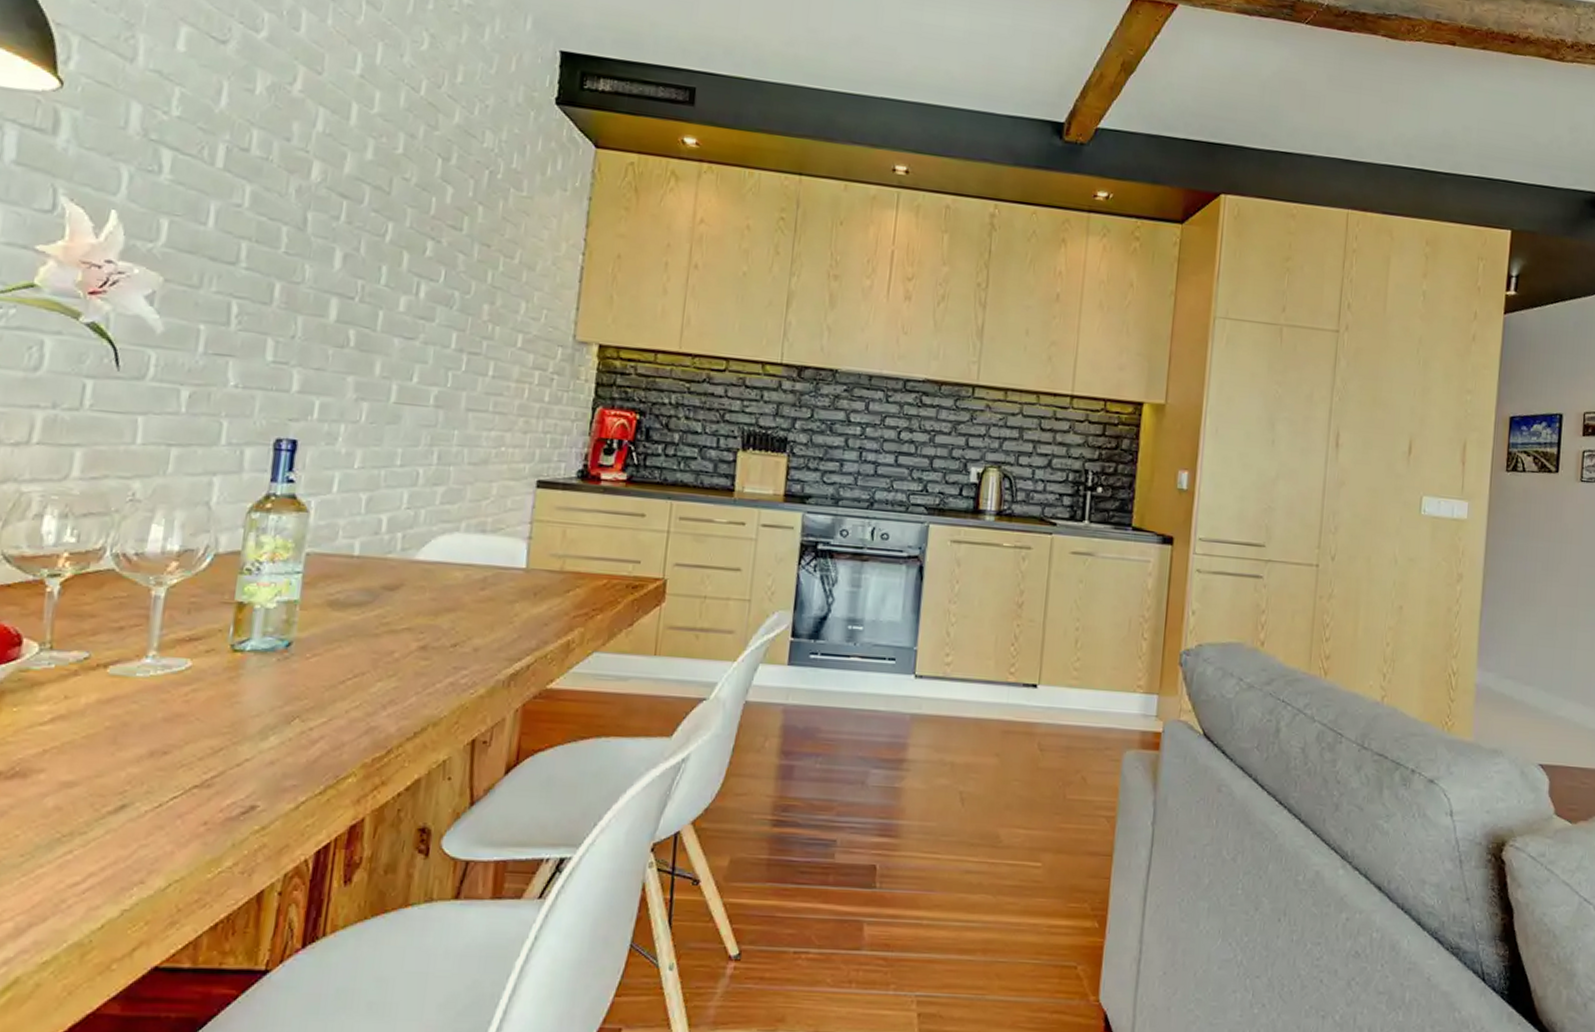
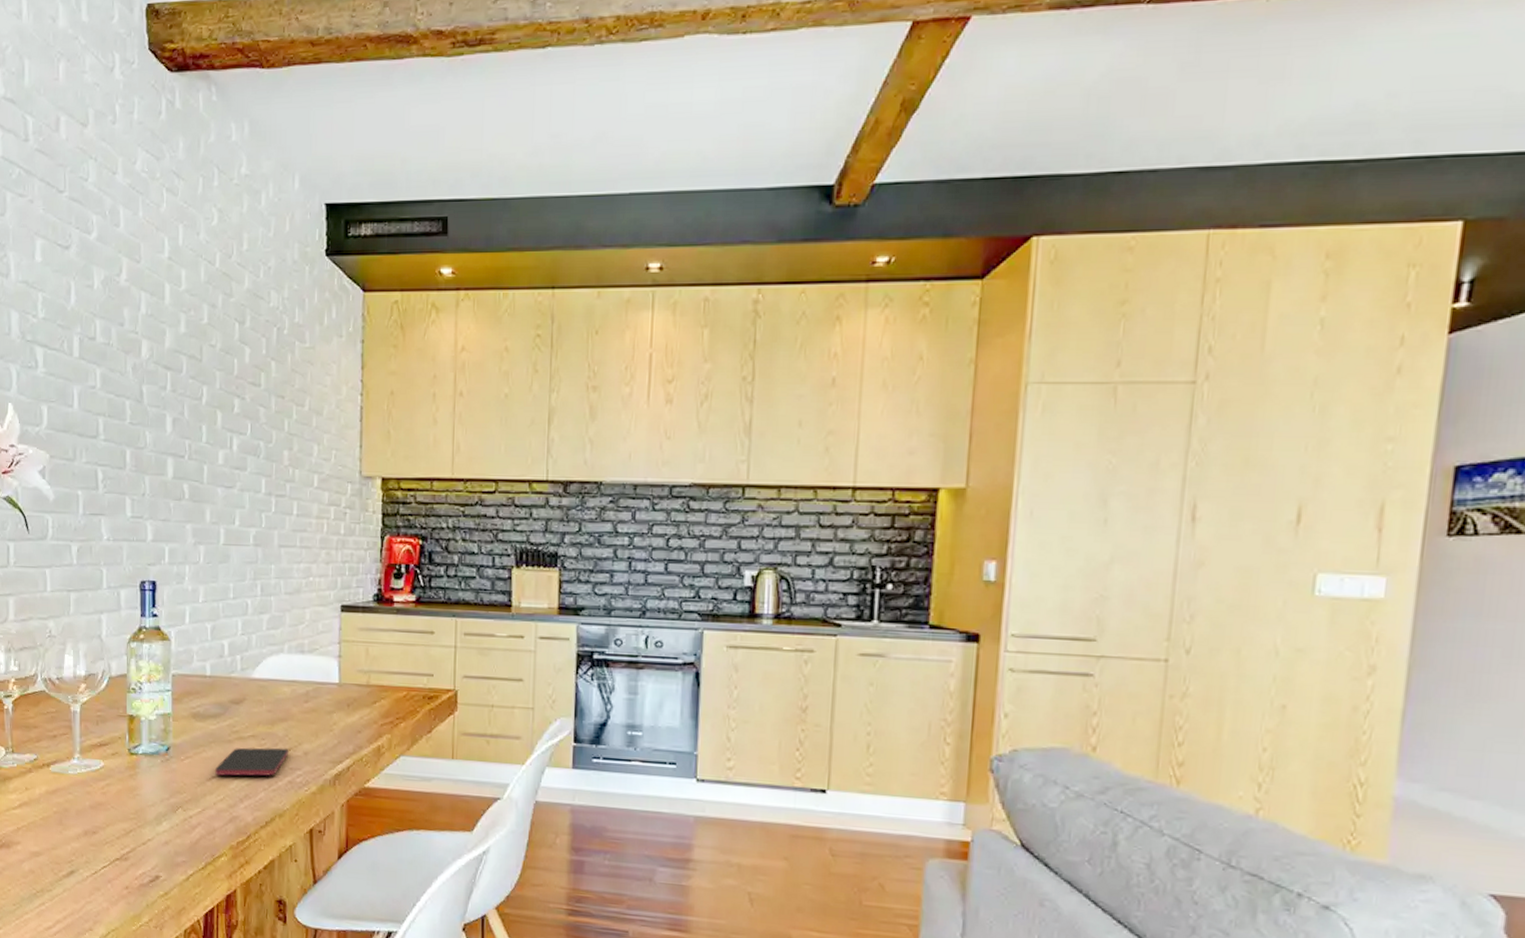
smartphone: none [351,642,454,678] -> present [215,747,288,776]

